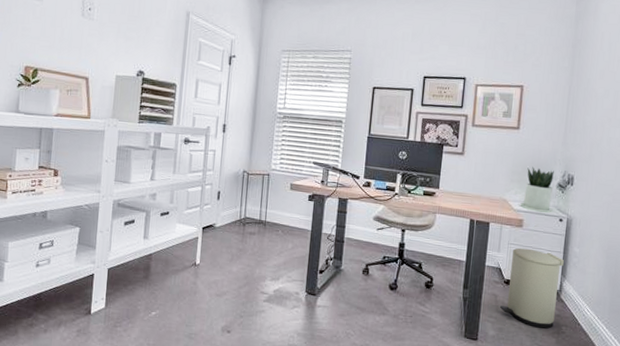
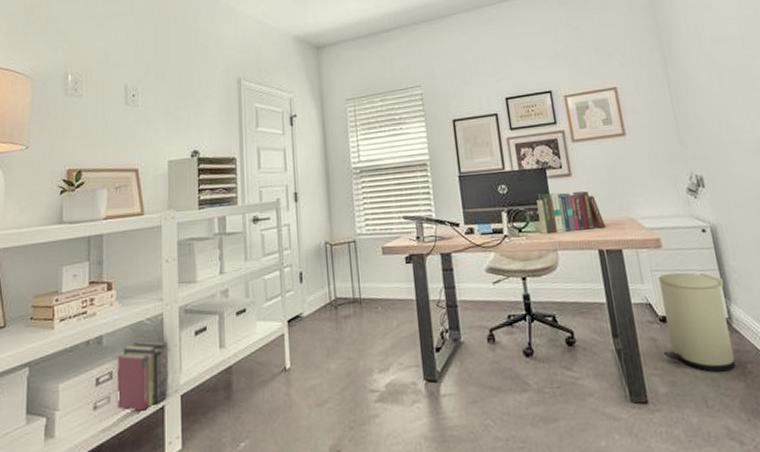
books: none [56,220,101,276] -> present [117,340,168,413]
books: none [422,164,482,204] -> present [534,190,606,235]
planter: present [520,166,554,213] -> none [647,174,690,226]

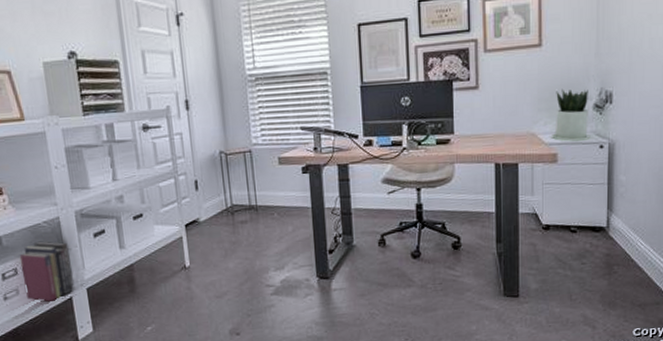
books: present [534,190,606,235] -> none [435,104,506,148]
planter: none [647,174,690,226] -> present [552,89,591,142]
pedal bin: present [659,272,736,372] -> none [541,185,609,272]

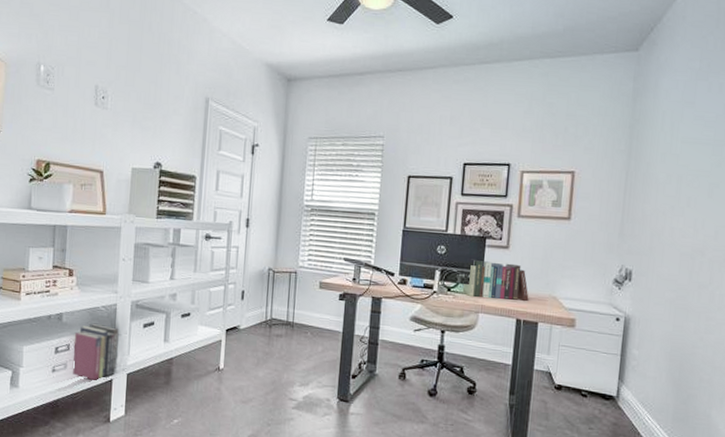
books: none [435,104,506,148] -> present [463,259,529,302]
planter: present [552,89,591,142] -> none [572,260,610,311]

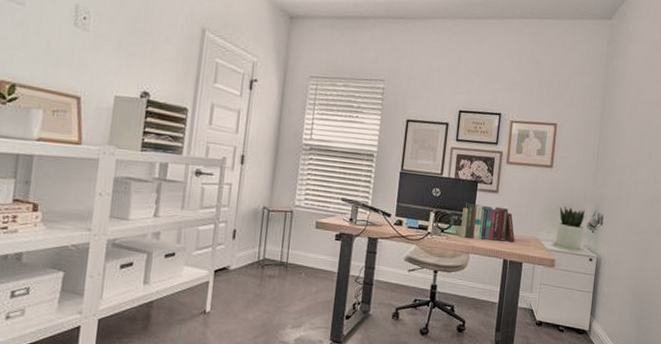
books: present [73,323,119,381] -> none [32,263,91,329]
planter: none [572,260,610,311] -> present [552,205,585,252]

